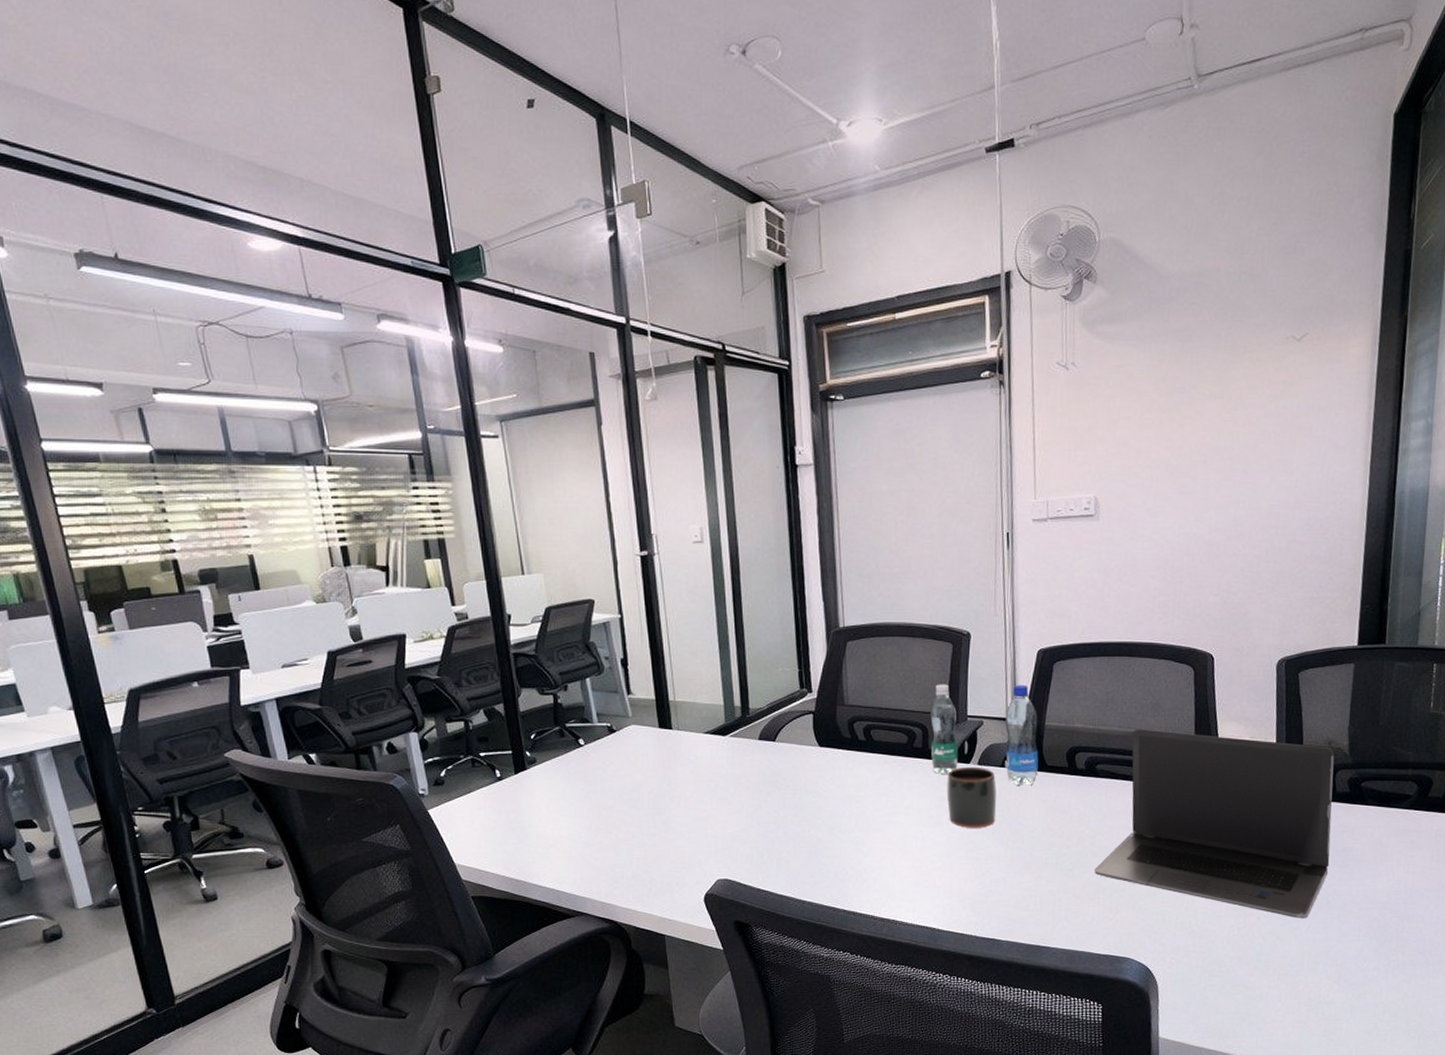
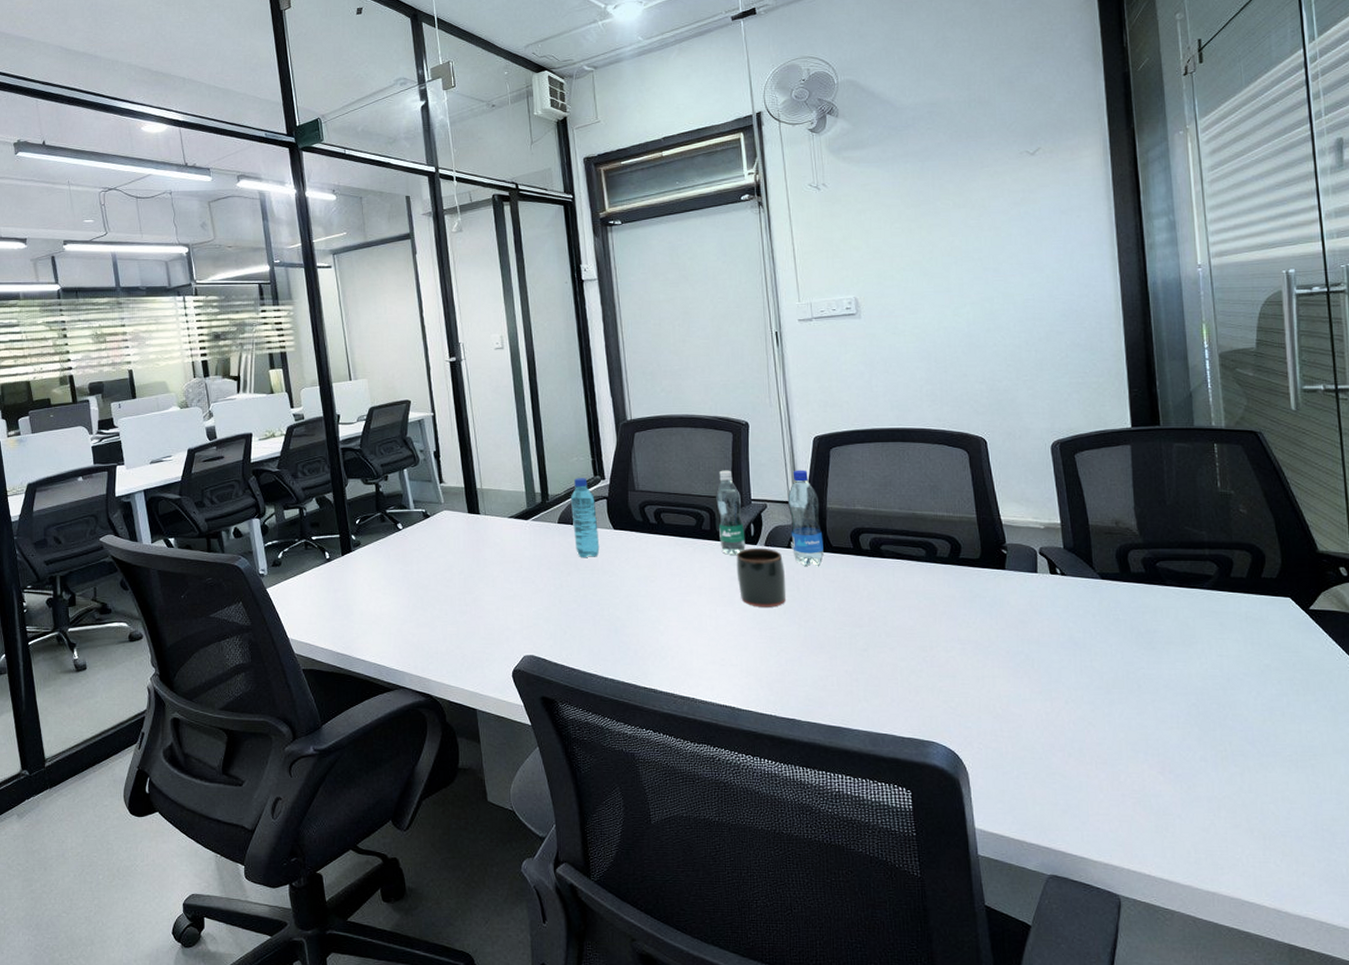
water bottle: none [773,689,803,776] -> present [570,477,600,557]
laptop computer: present [1095,729,1335,918] -> none [889,510,1135,703]

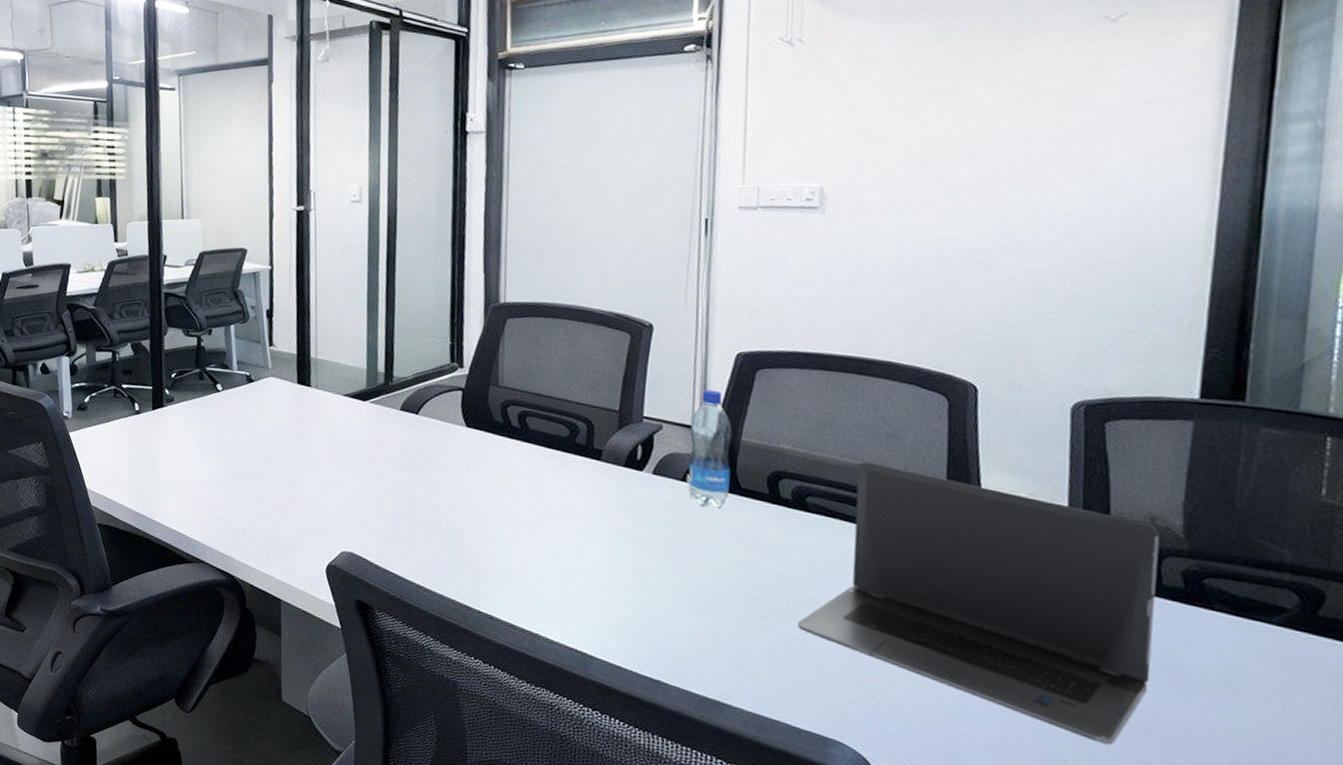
water bottle: present [570,477,600,557] -> none [417,361,449,455]
bottle: present [715,470,746,555] -> none [595,377,630,479]
mug: present [736,547,787,607] -> none [611,473,675,547]
laptop computer: none [889,510,1135,703] -> present [798,461,1160,745]

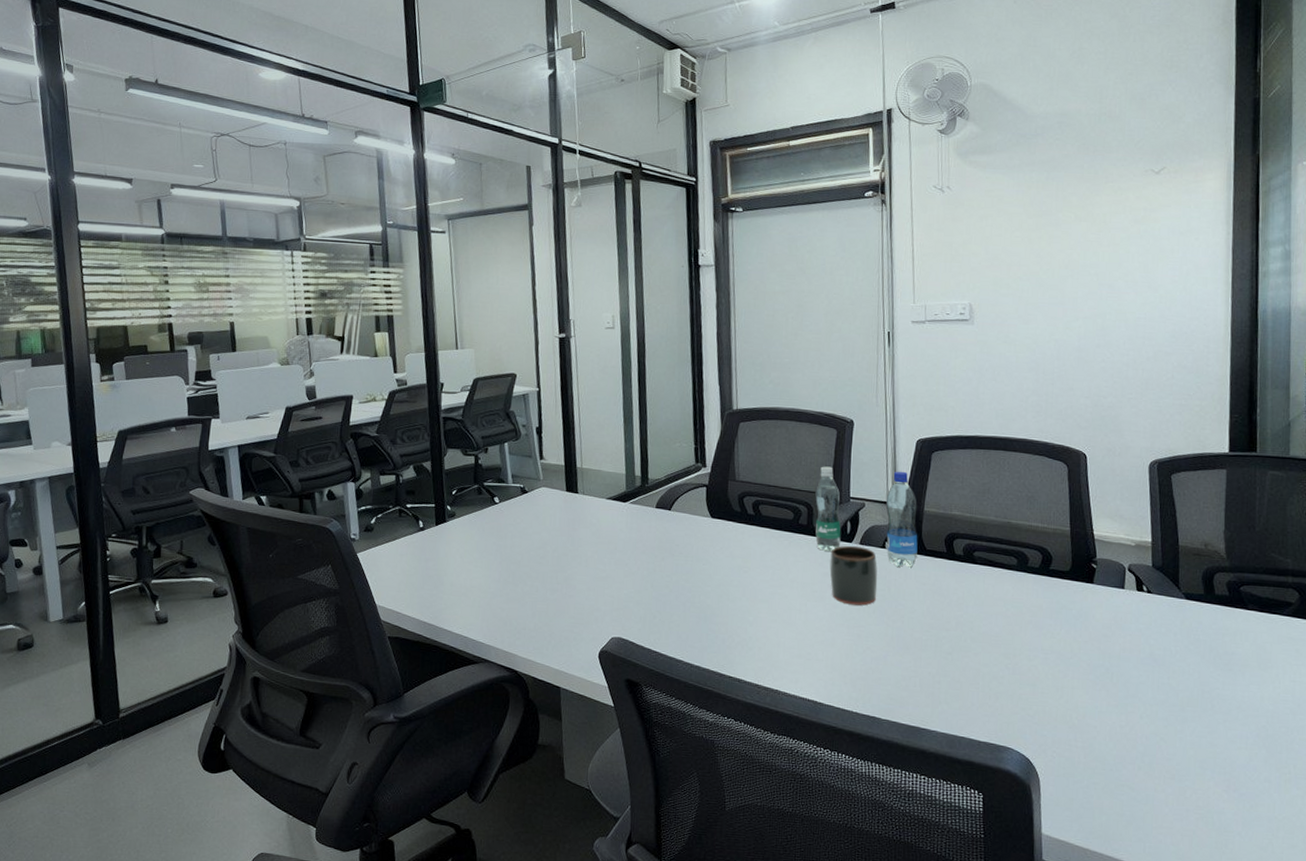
bottle: none [595,377,630,479] -> present [814,466,841,551]
mug: none [611,473,675,547] -> present [829,545,878,606]
laptop computer: present [798,461,1160,745] -> none [974,519,1212,721]

